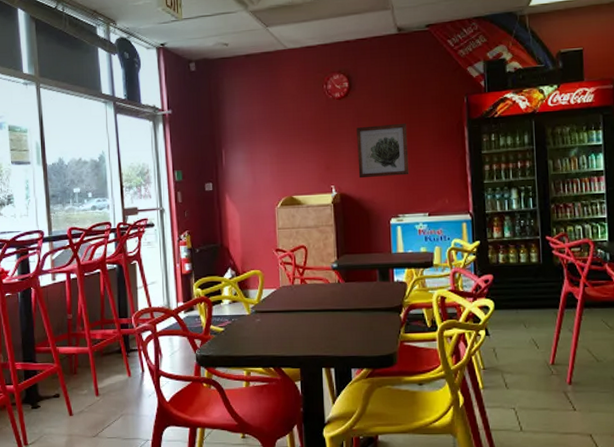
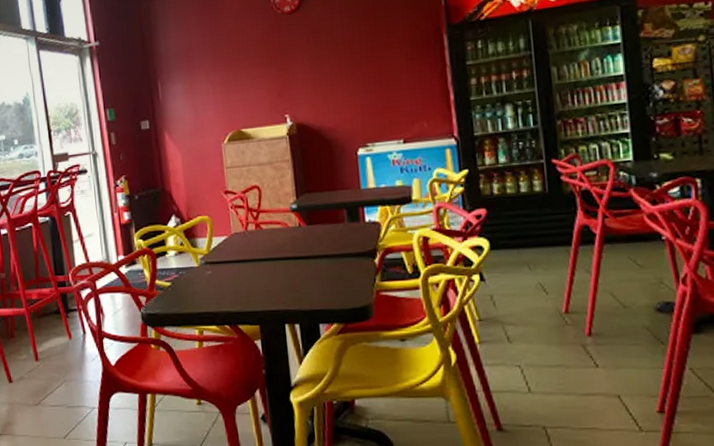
wall art: present [356,123,409,179] -> none [312,35,378,104]

